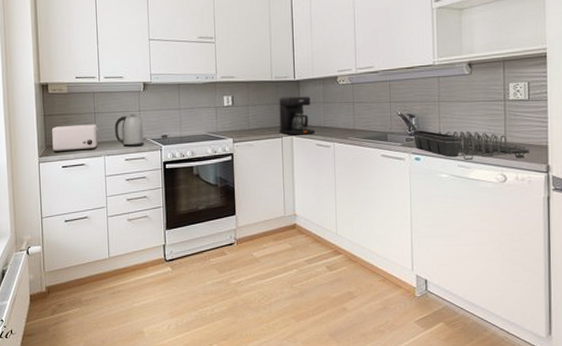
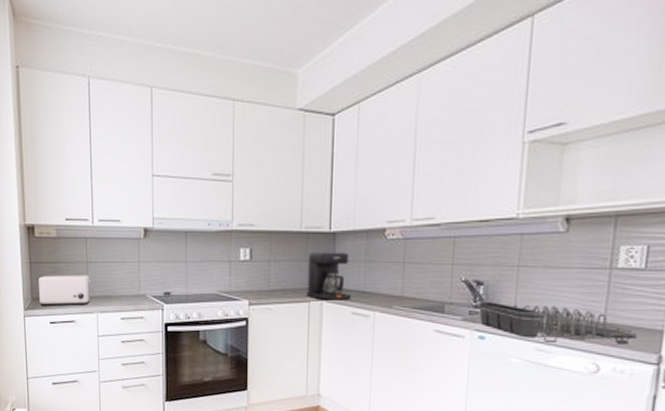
kettle: present [114,114,145,148] -> none [109,266,144,305]

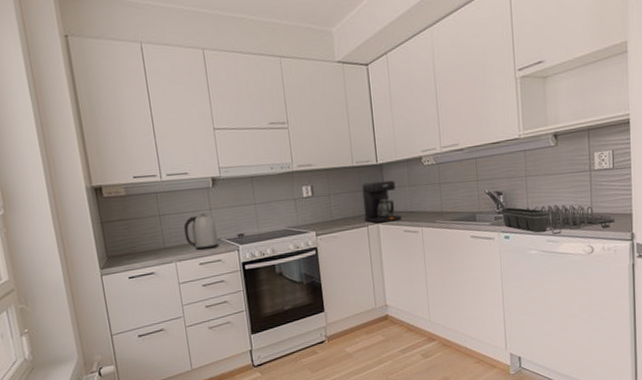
toaster: present [39,275,92,307] -> none [112,228,167,264]
kettle: none [109,266,144,305] -> present [183,213,219,251]

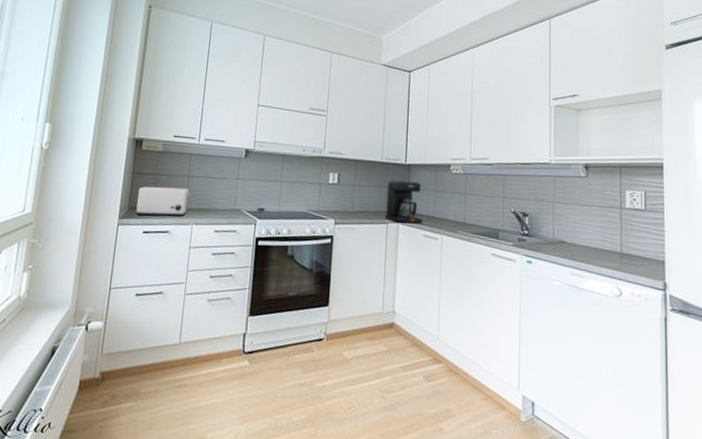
toaster: none [112,228,167,264] -> present [136,186,191,217]
kettle: present [183,213,219,251] -> none [207,182,240,219]
dish rack: present [500,205,615,234] -> none [525,230,646,272]

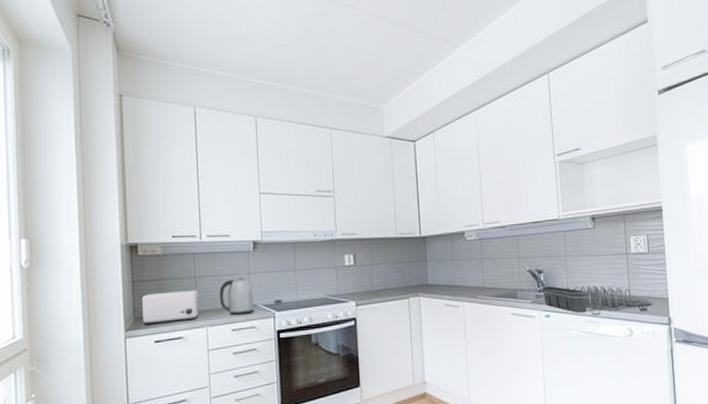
kettle: none [207,182,240,219] -> present [219,277,255,316]
coffee maker: present [386,180,424,224] -> none [404,253,444,296]
dish rack: none [525,230,646,272] -> present [541,285,652,315]

